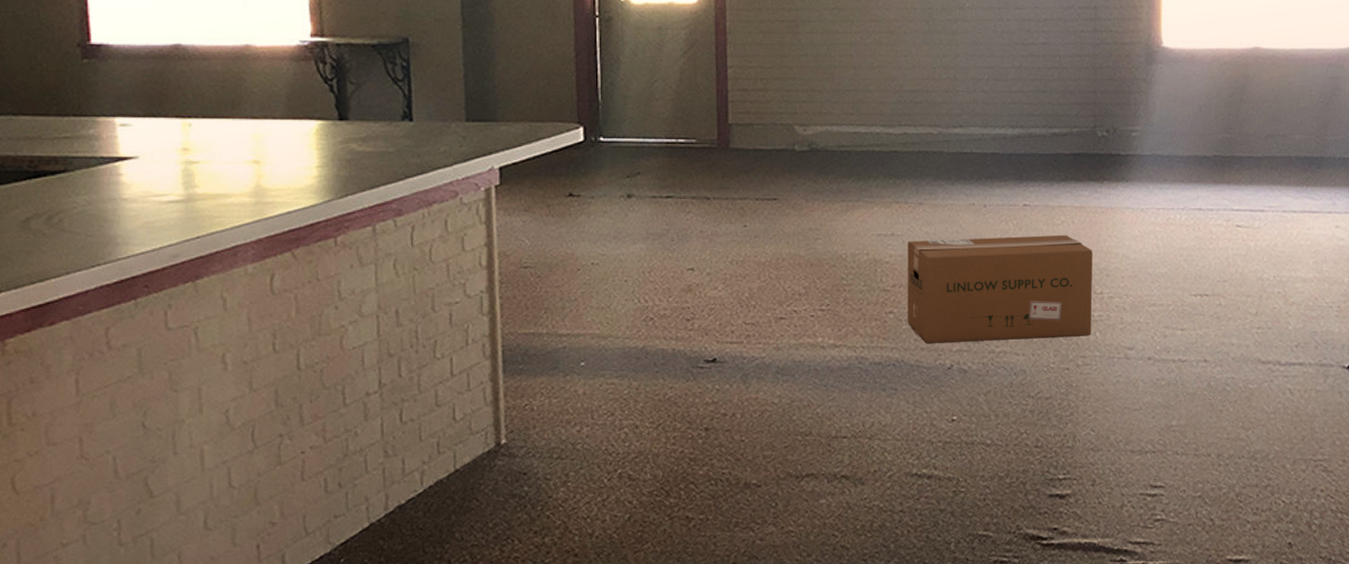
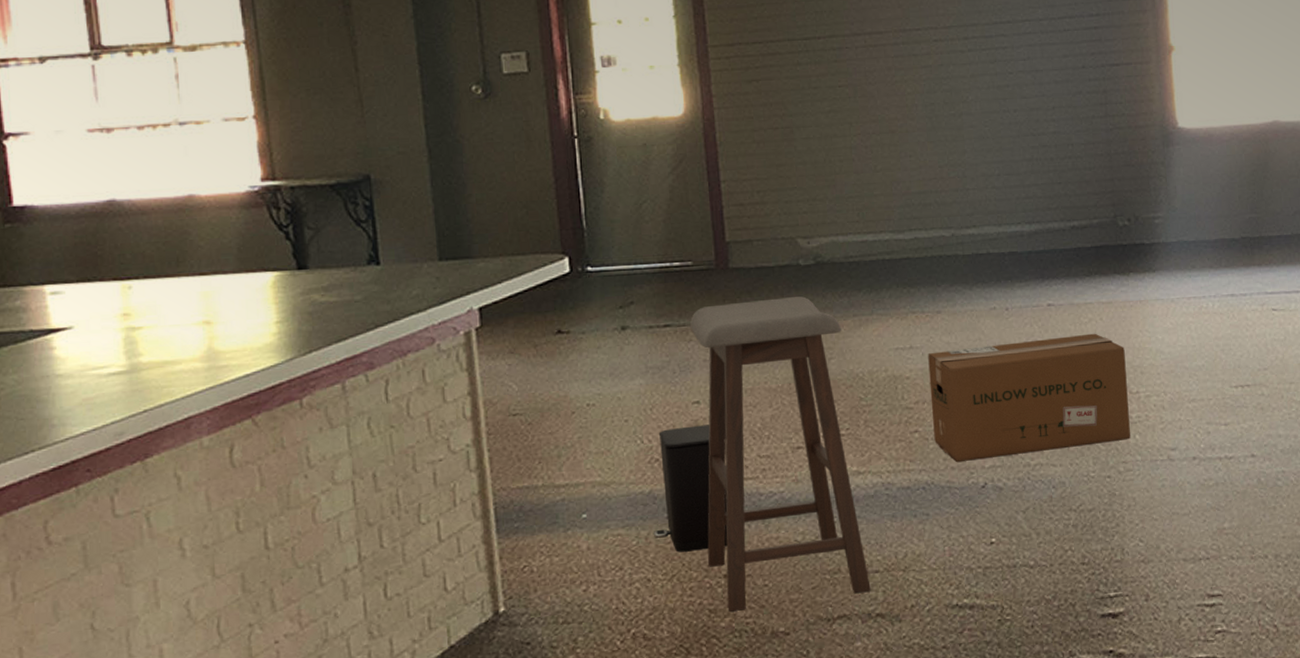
pedal bin: none [643,290,713,404] -> present [653,425,728,552]
bar stool: none [690,179,838,461] -> present [689,296,871,612]

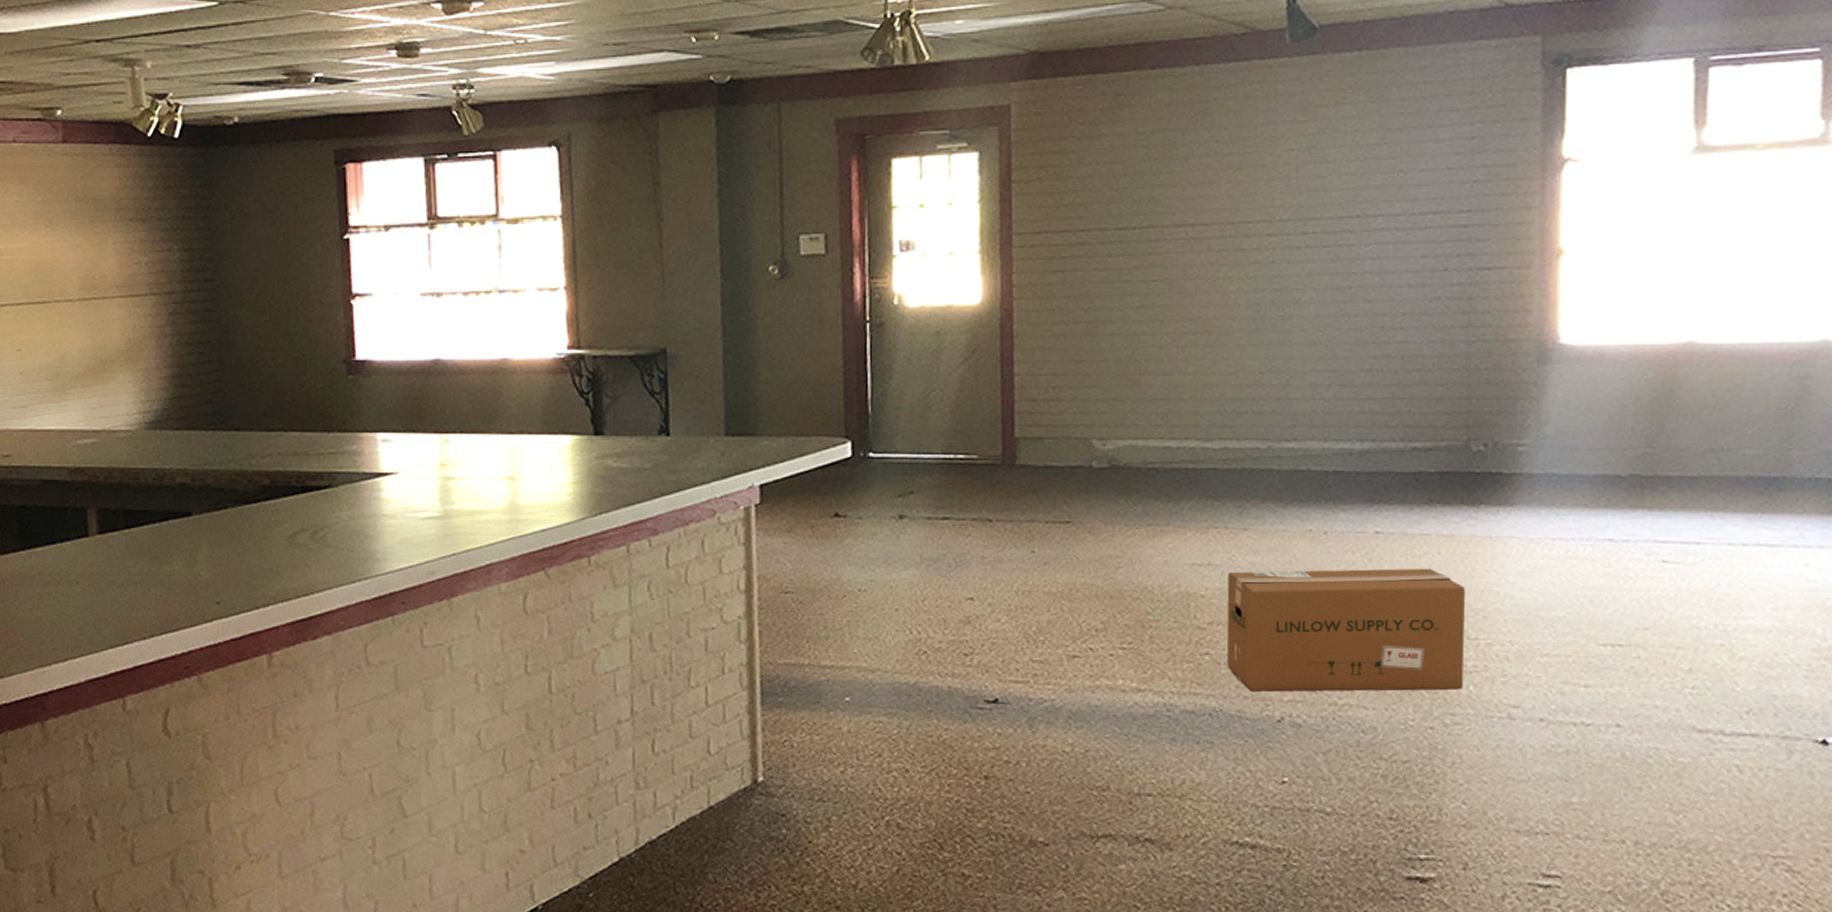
pedal bin: present [653,425,728,552] -> none [915,622,994,748]
bar stool: present [689,296,871,612] -> none [968,500,1141,815]

